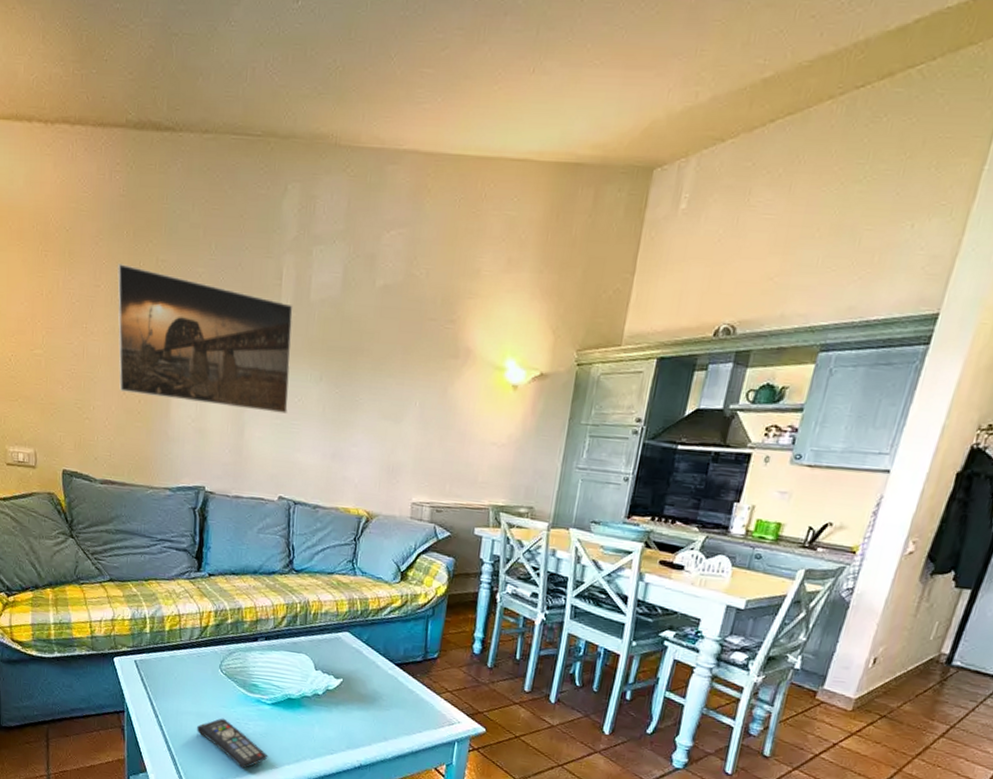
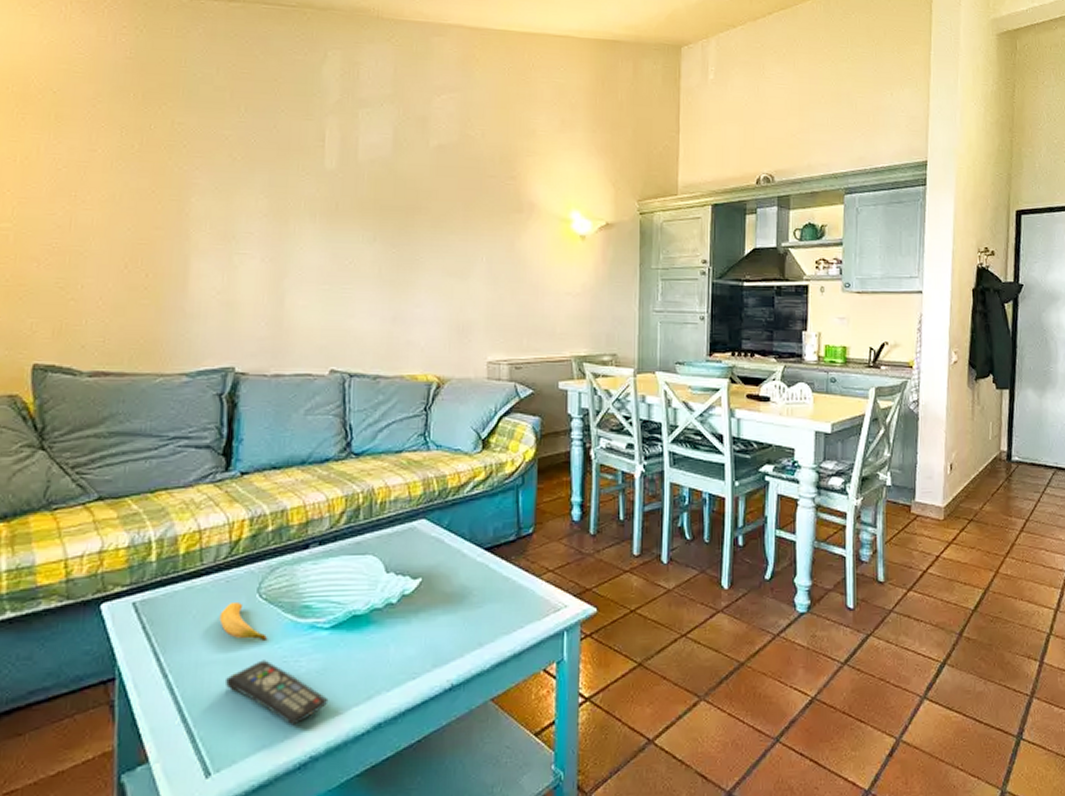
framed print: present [117,264,293,414] -> none [119,127,339,278]
banana: none [193,672,226,704] -> present [219,603,267,641]

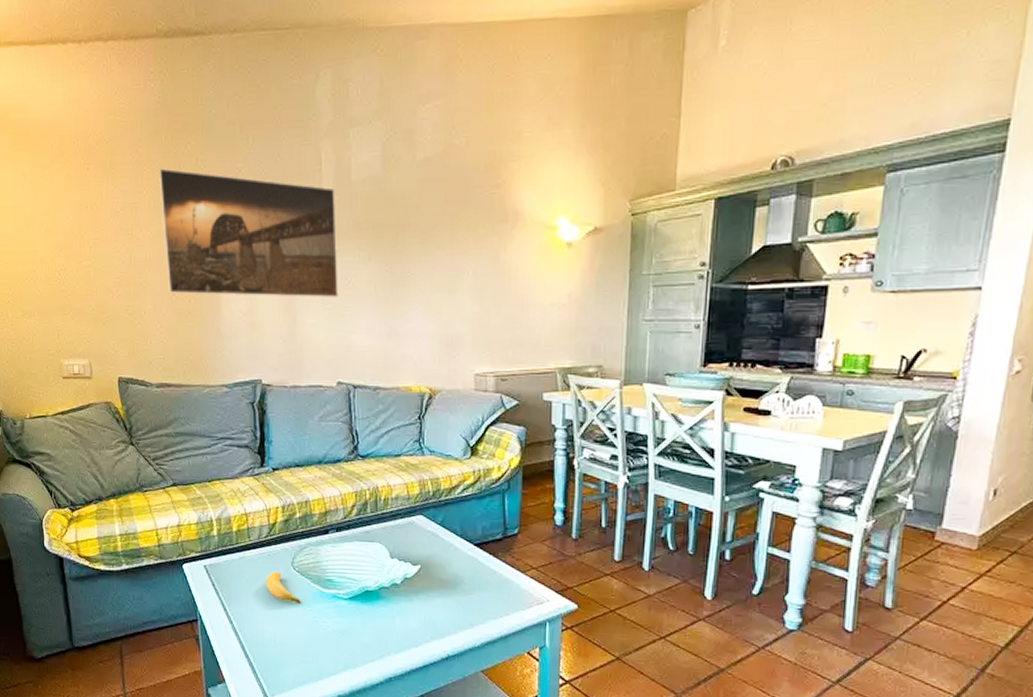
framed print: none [119,127,339,278] -> present [159,168,338,297]
remote control: present [226,660,329,726] -> none [274,618,350,671]

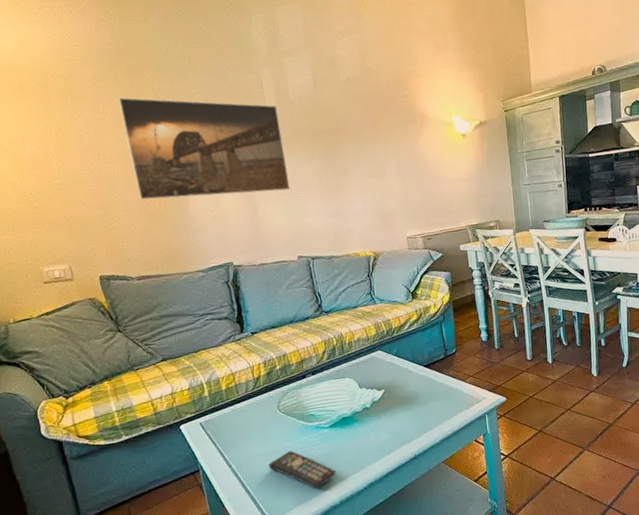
banana: present [265,572,301,603] -> none [256,417,290,439]
remote control: none [274,618,350,671] -> present [269,450,336,489]

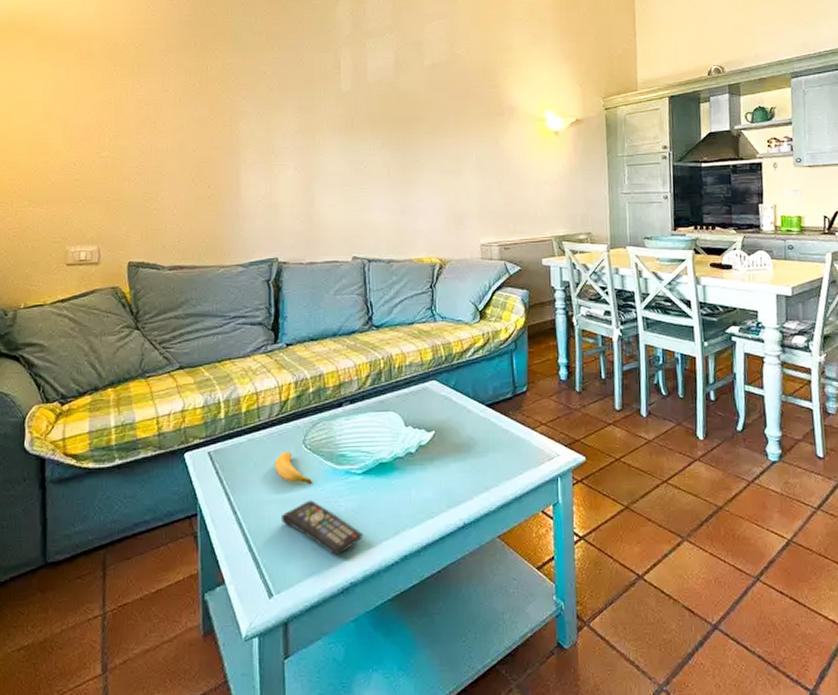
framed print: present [118,97,290,201] -> none [185,70,355,181]
banana: none [256,417,290,439] -> present [274,452,312,484]

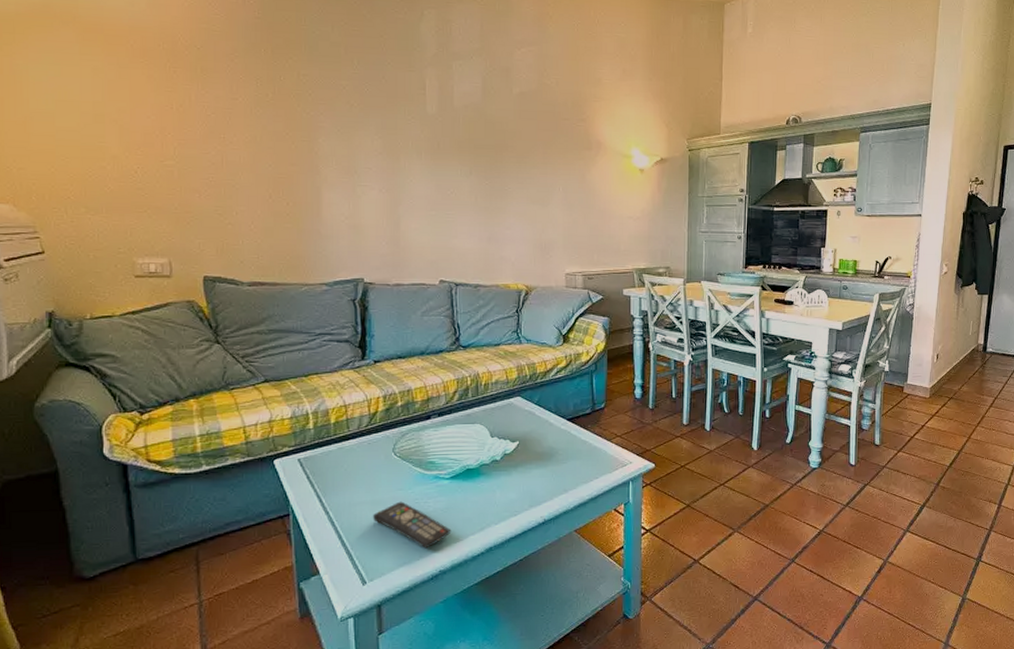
banana: present [274,452,312,484] -> none [365,459,402,487]

